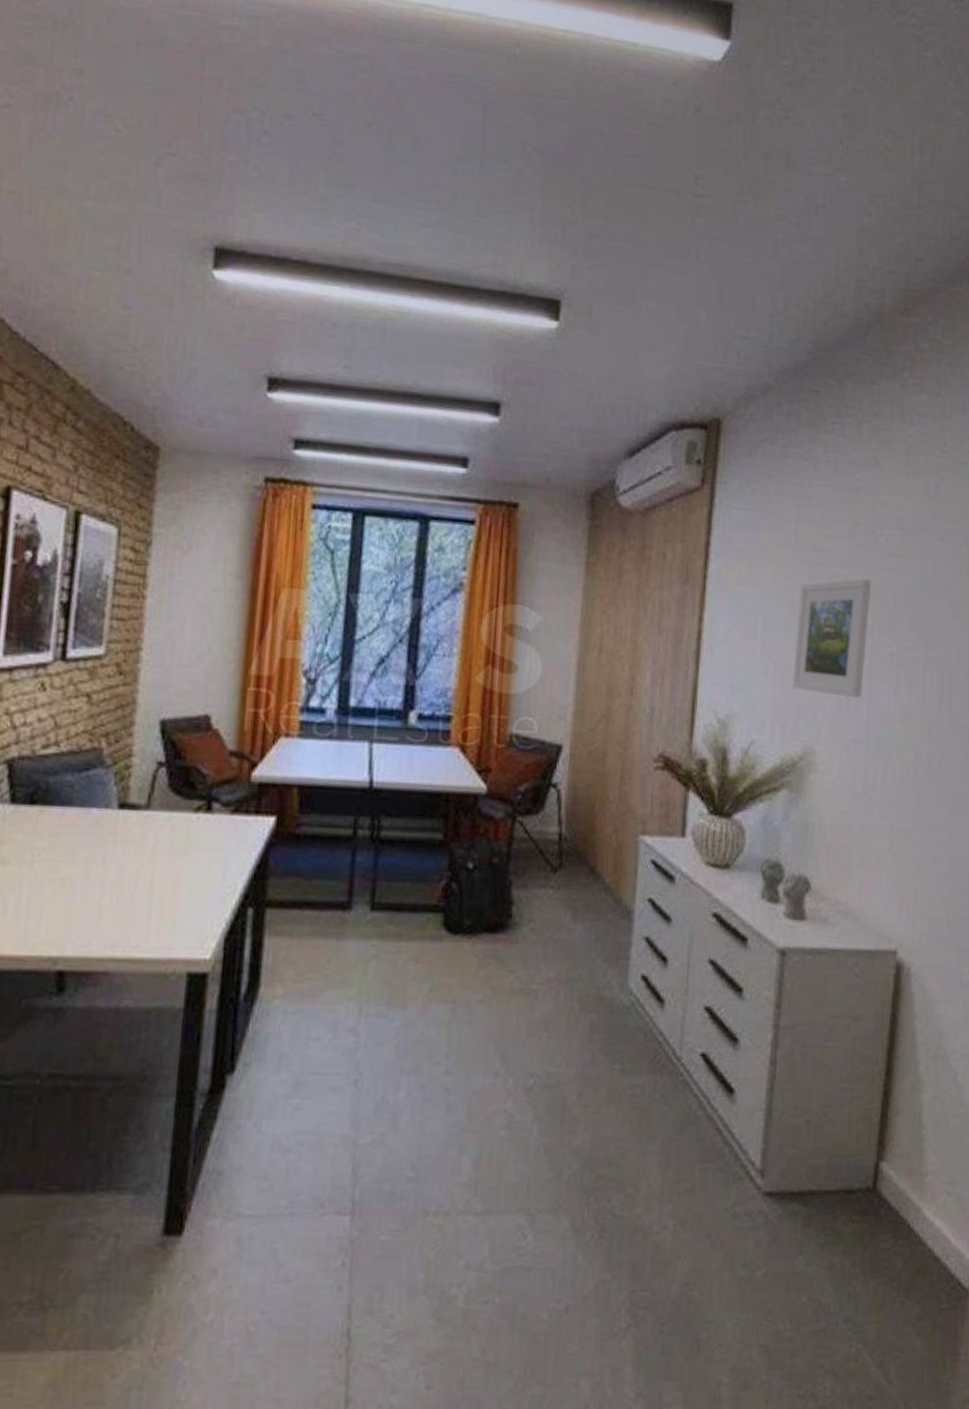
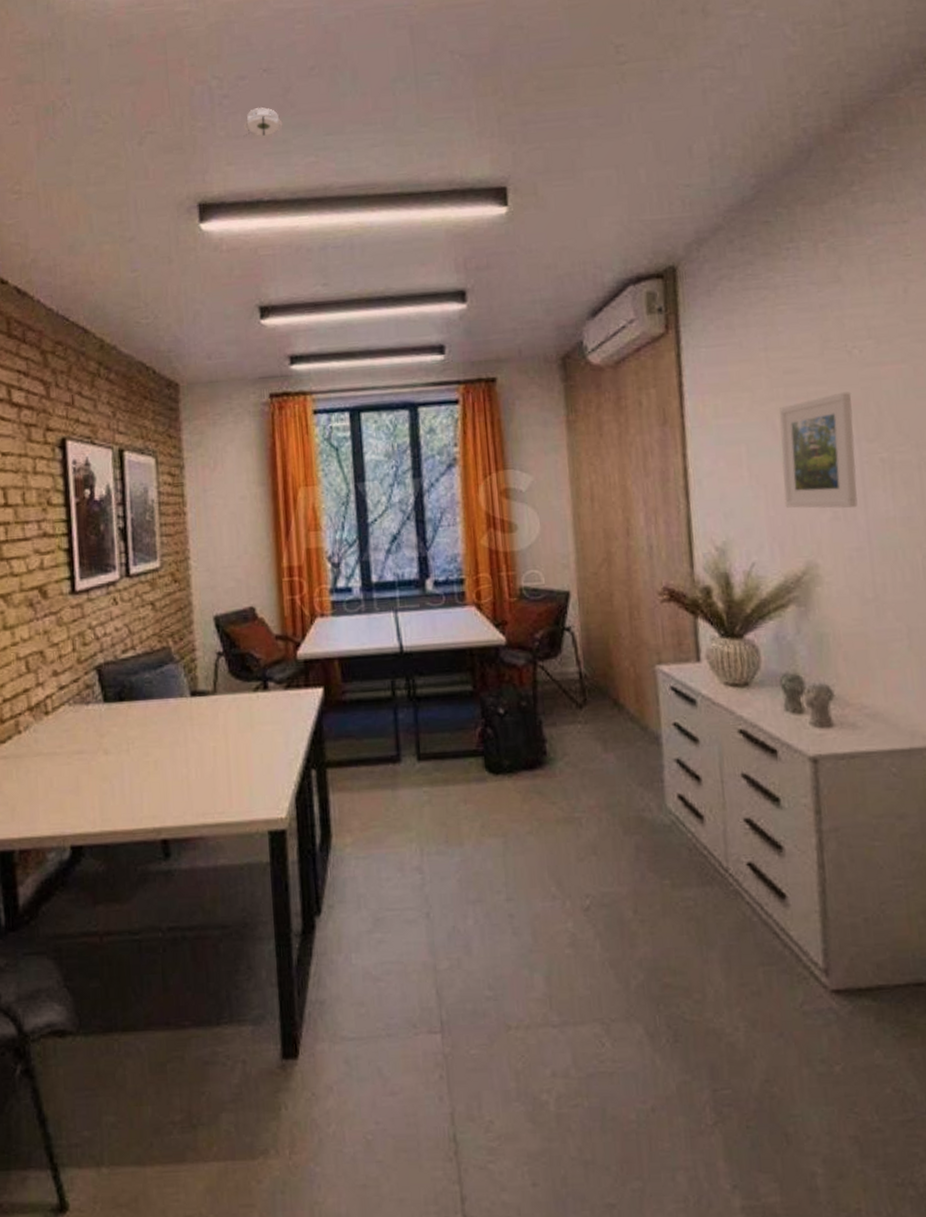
smoke detector: none [279,154,327,188] -> present [243,107,283,138]

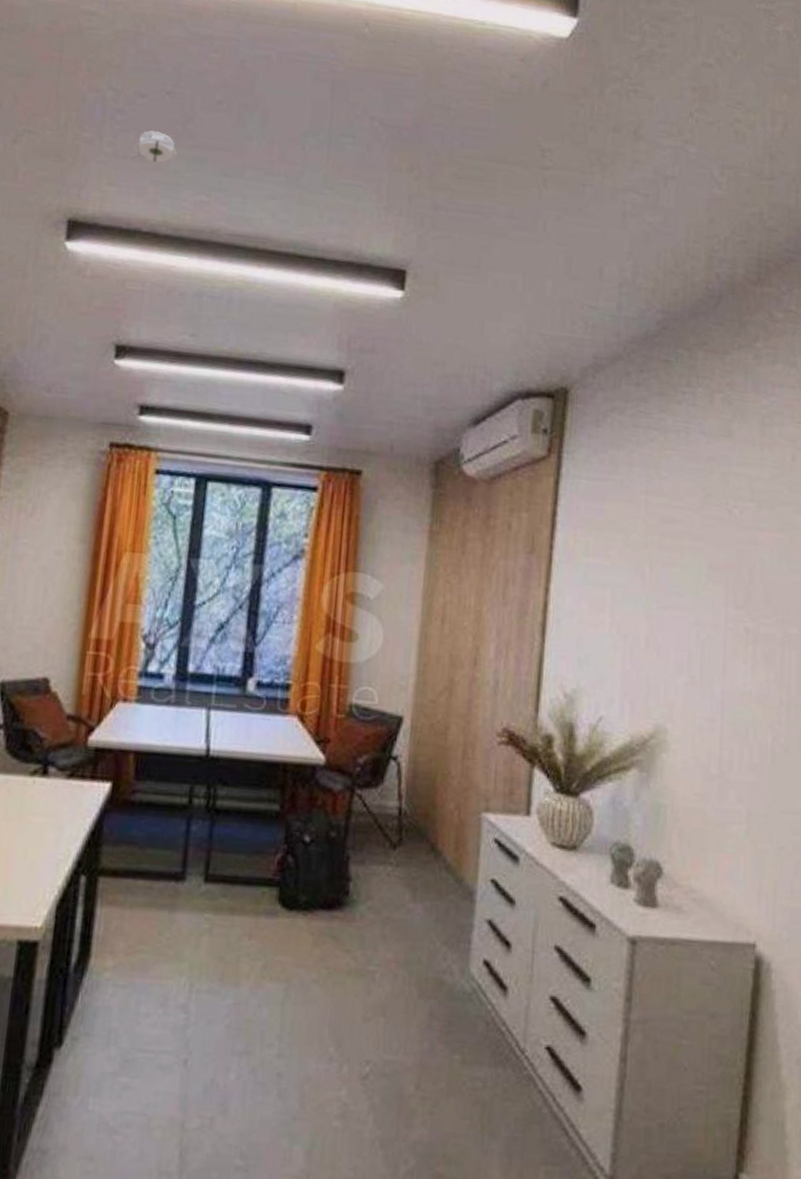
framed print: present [779,392,858,508] -> none [643,551,726,676]

